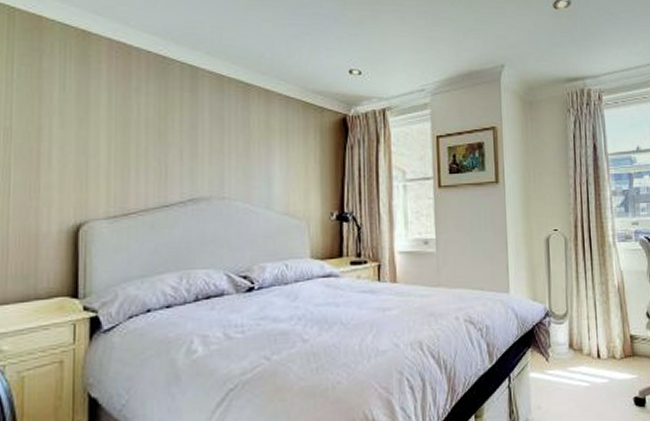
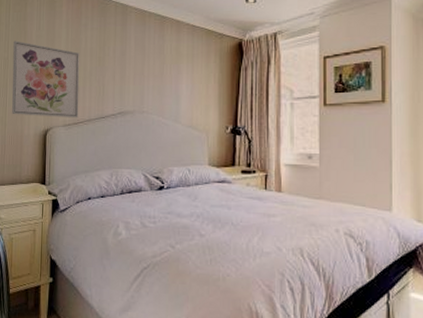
wall art: none [18,104,130,208] -> present [12,40,80,118]

